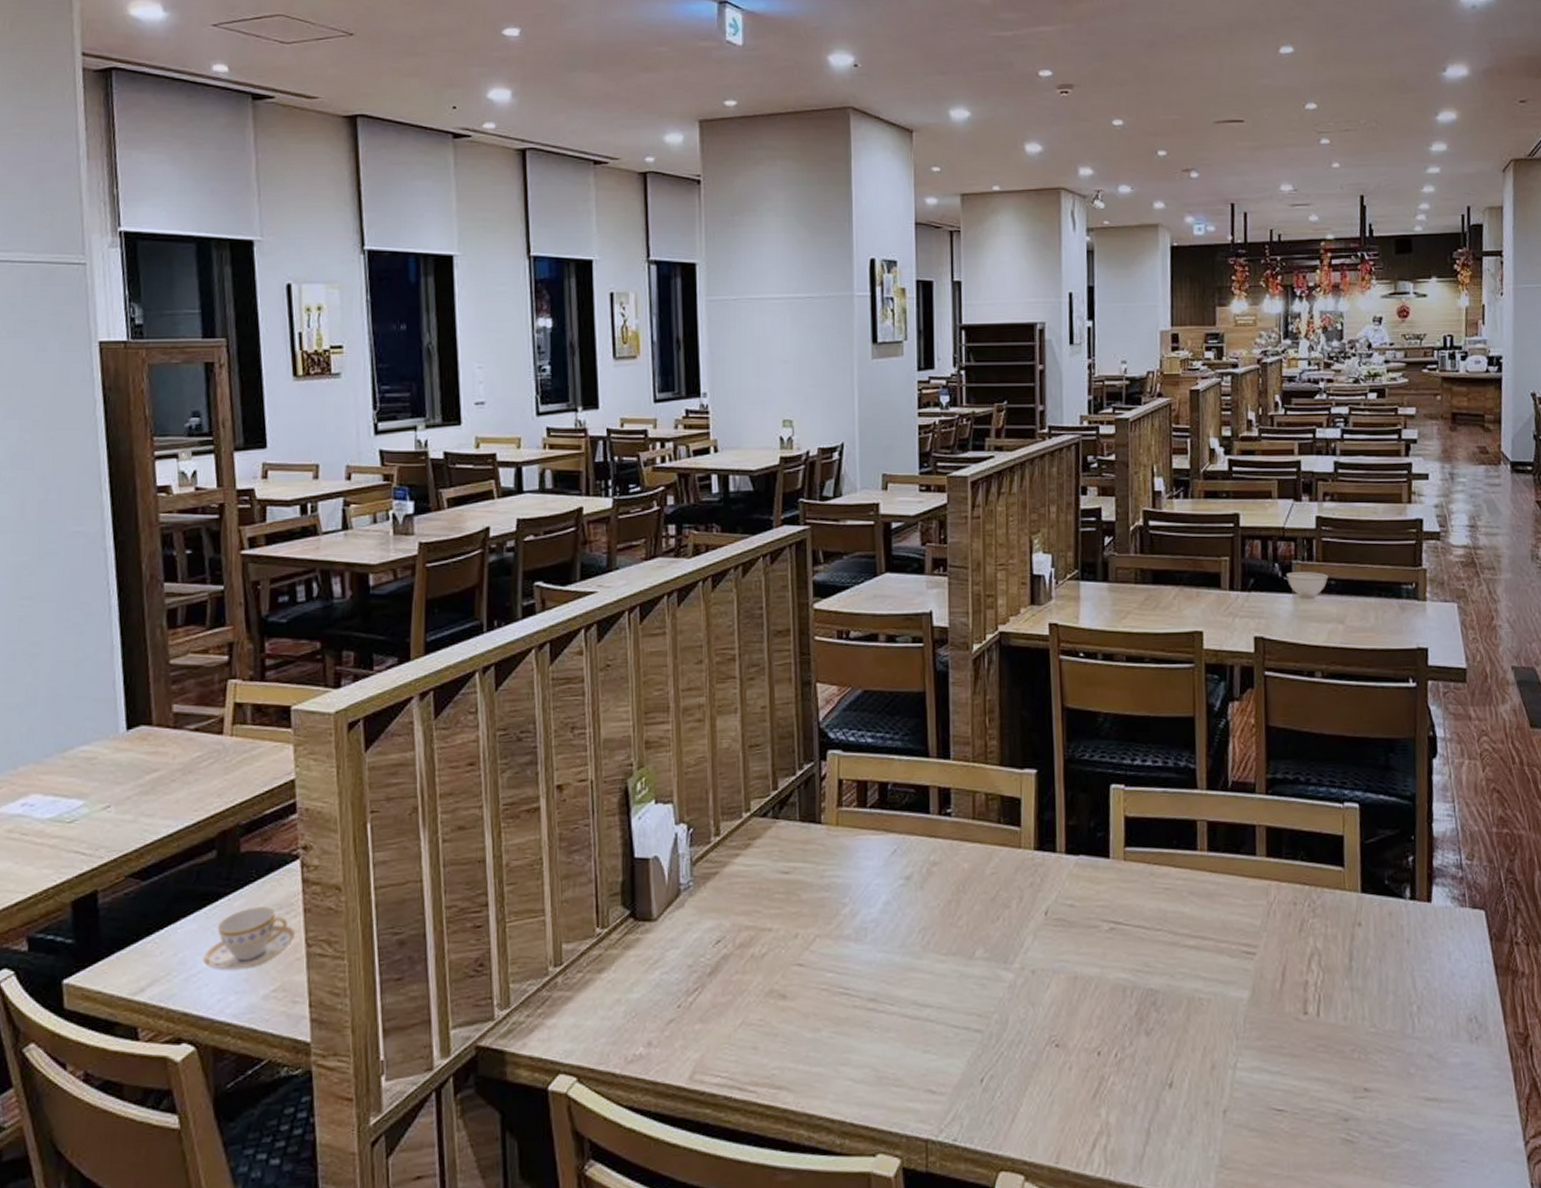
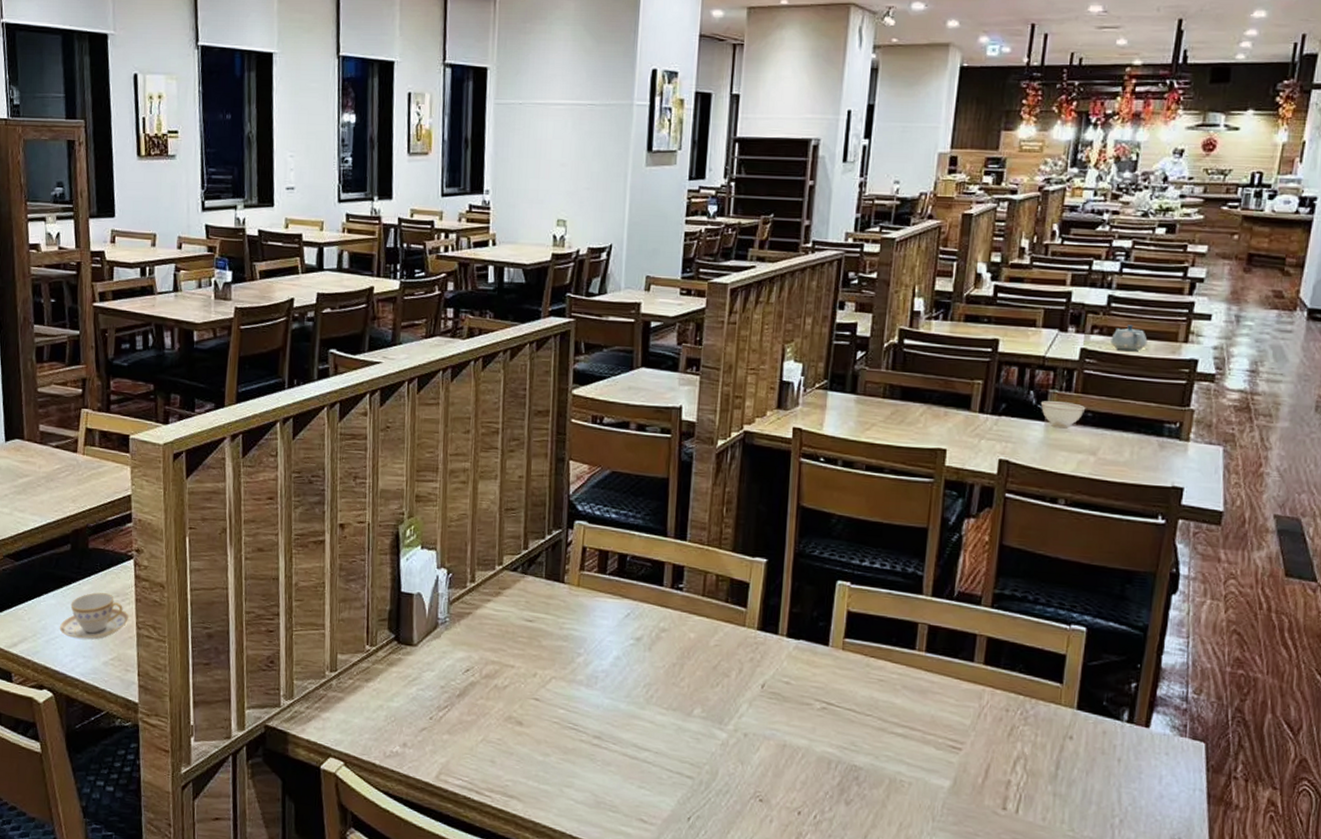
teapot: none [1342,489,1376,515] -> present [1110,325,1148,351]

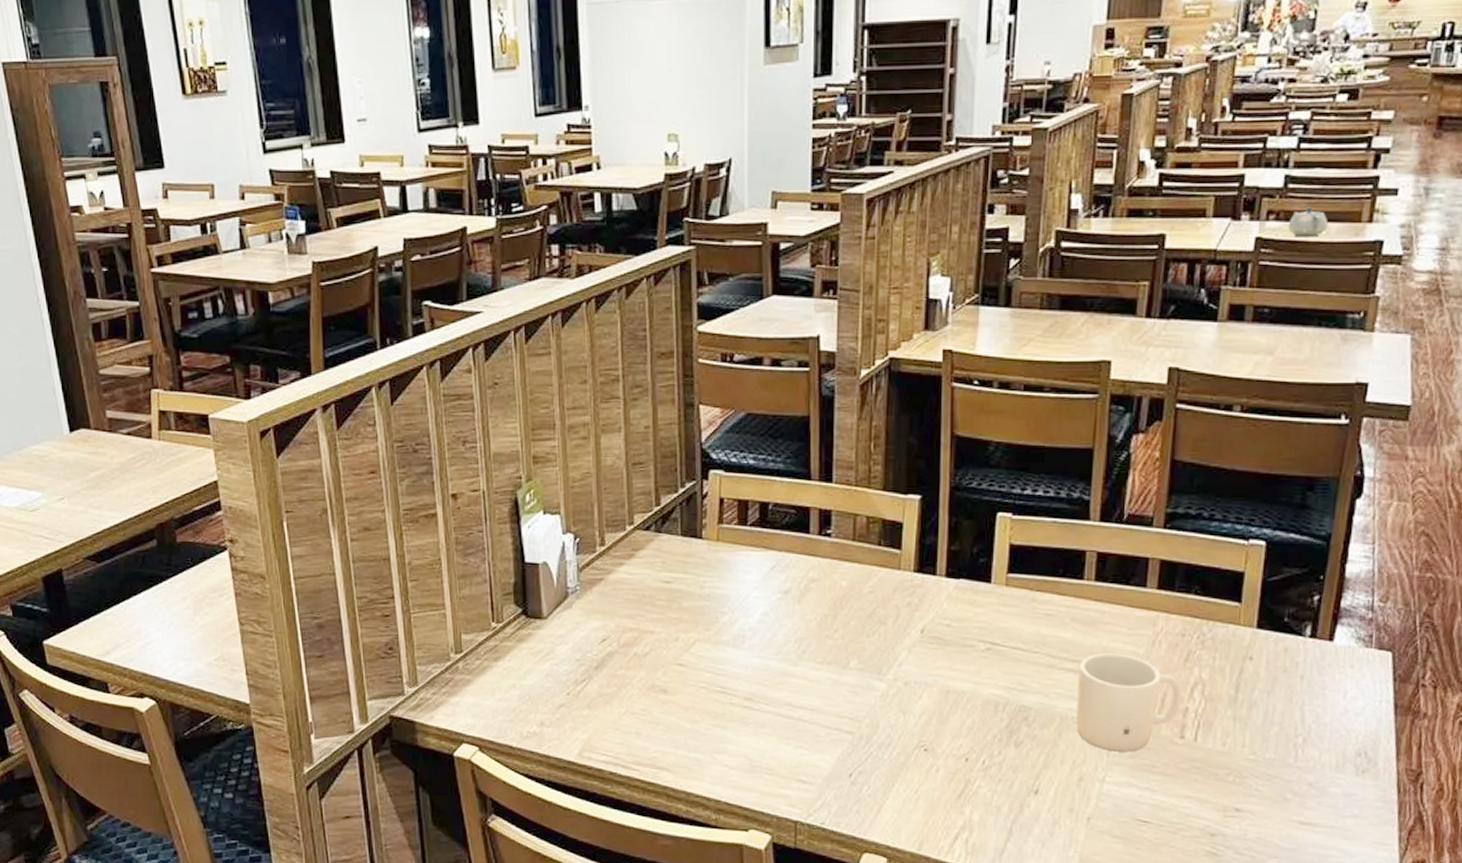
teacup: present [59,592,129,641] -> none [154,590,230,642]
mug: none [903,720,1005,819] -> present [1075,652,1182,752]
bowl: present [1040,401,1086,429] -> none [1212,299,1262,328]

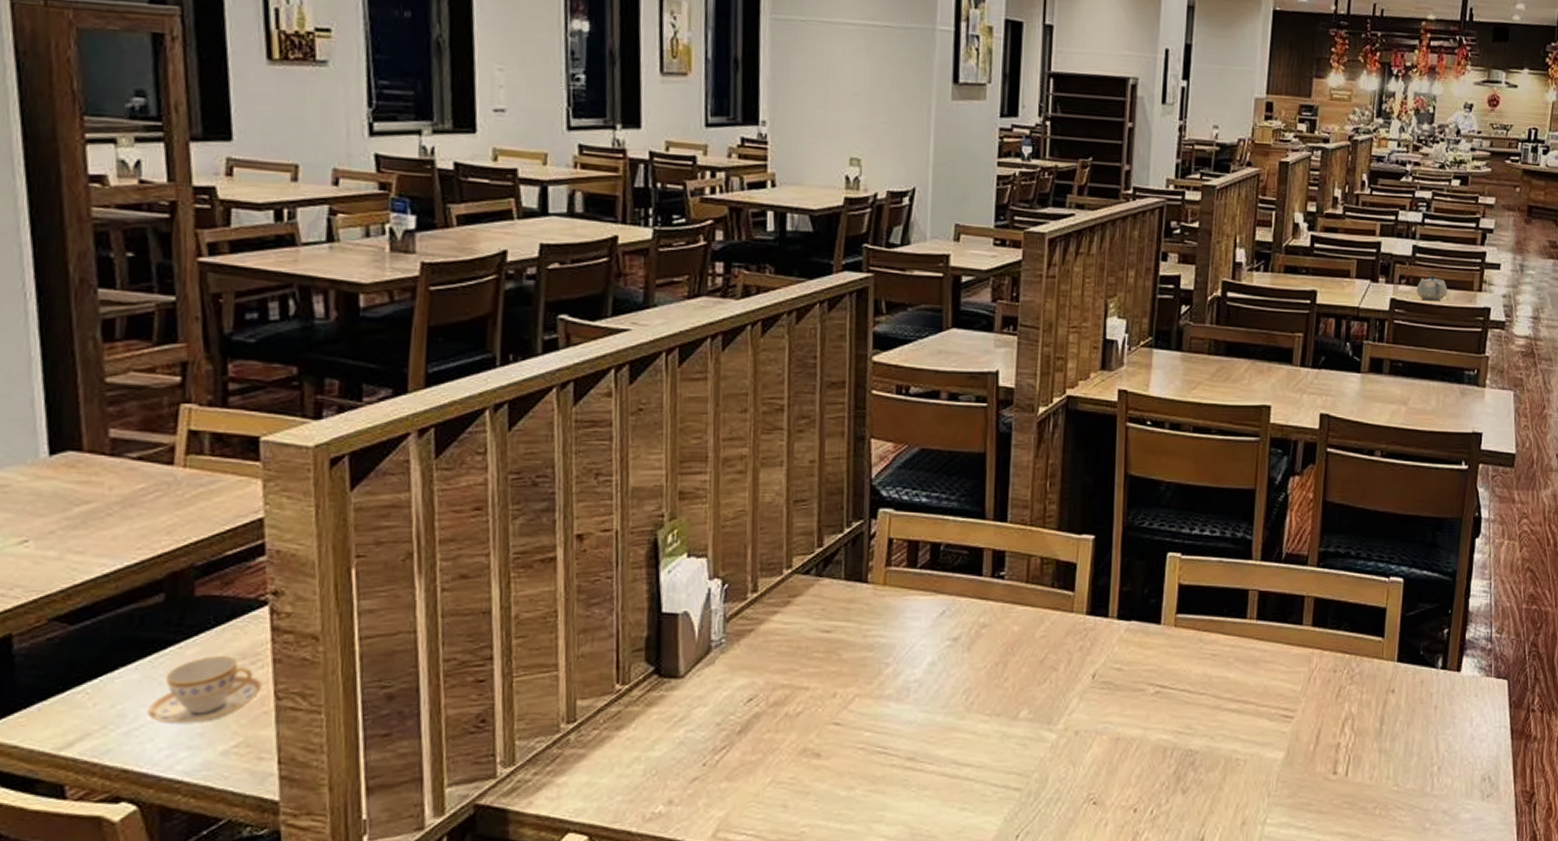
teacup: none [154,590,230,642] -> present [146,656,263,725]
mug: present [1075,652,1182,752] -> none [1239,690,1334,792]

